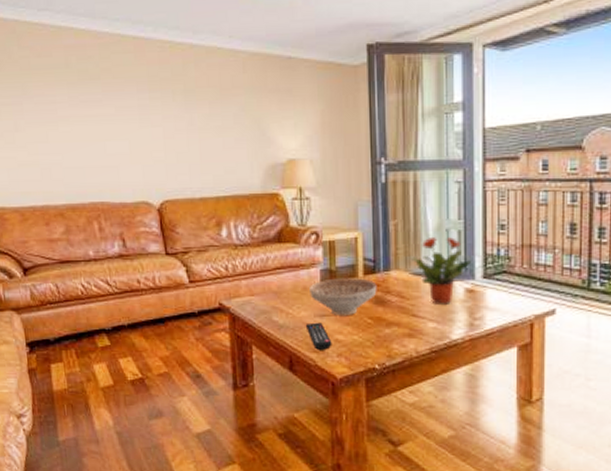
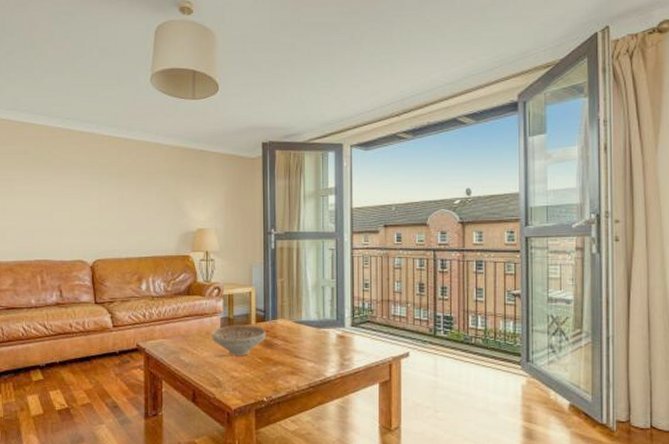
remote control: present [305,322,332,350] -> none [207,361,229,385]
potted plant: present [412,236,473,304] -> none [294,292,343,347]

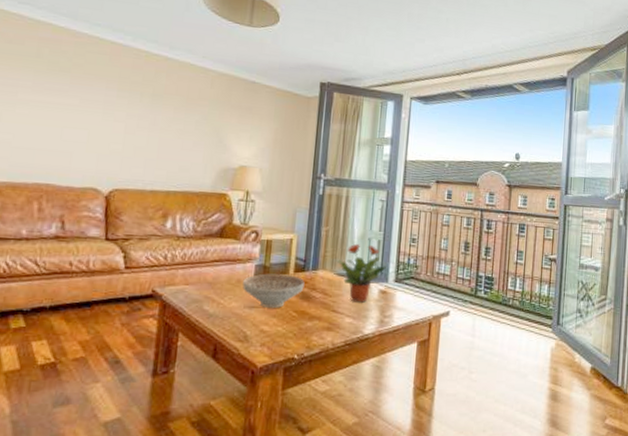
potted plant: none [294,292,343,347] -> present [337,243,388,303]

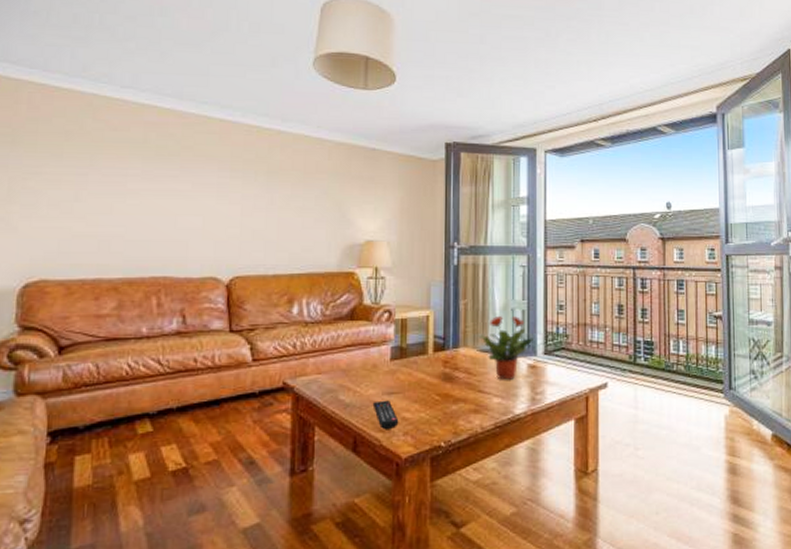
remote control: none [234,313,258,340] -> present [372,400,399,429]
decorative bowl: present [242,273,305,309] -> none [379,355,446,394]

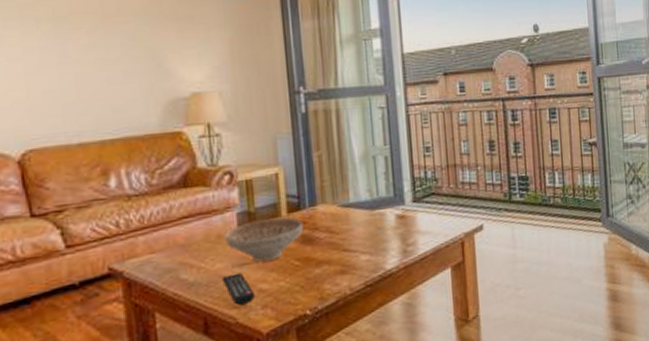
decorative bowl: none [379,355,446,394] -> present [225,217,304,263]
potted plant: present [479,315,535,380] -> none [339,164,401,235]

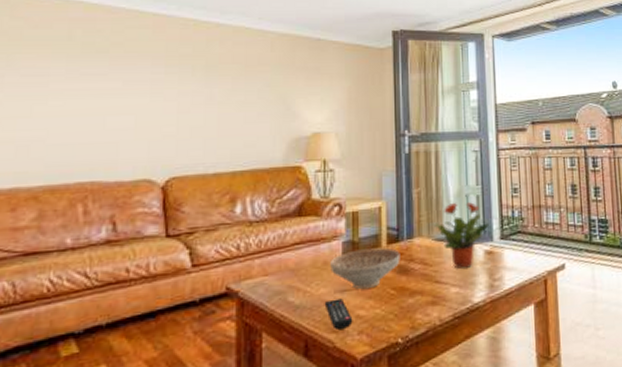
potted plant: none [339,164,401,235] -> present [434,202,490,269]

